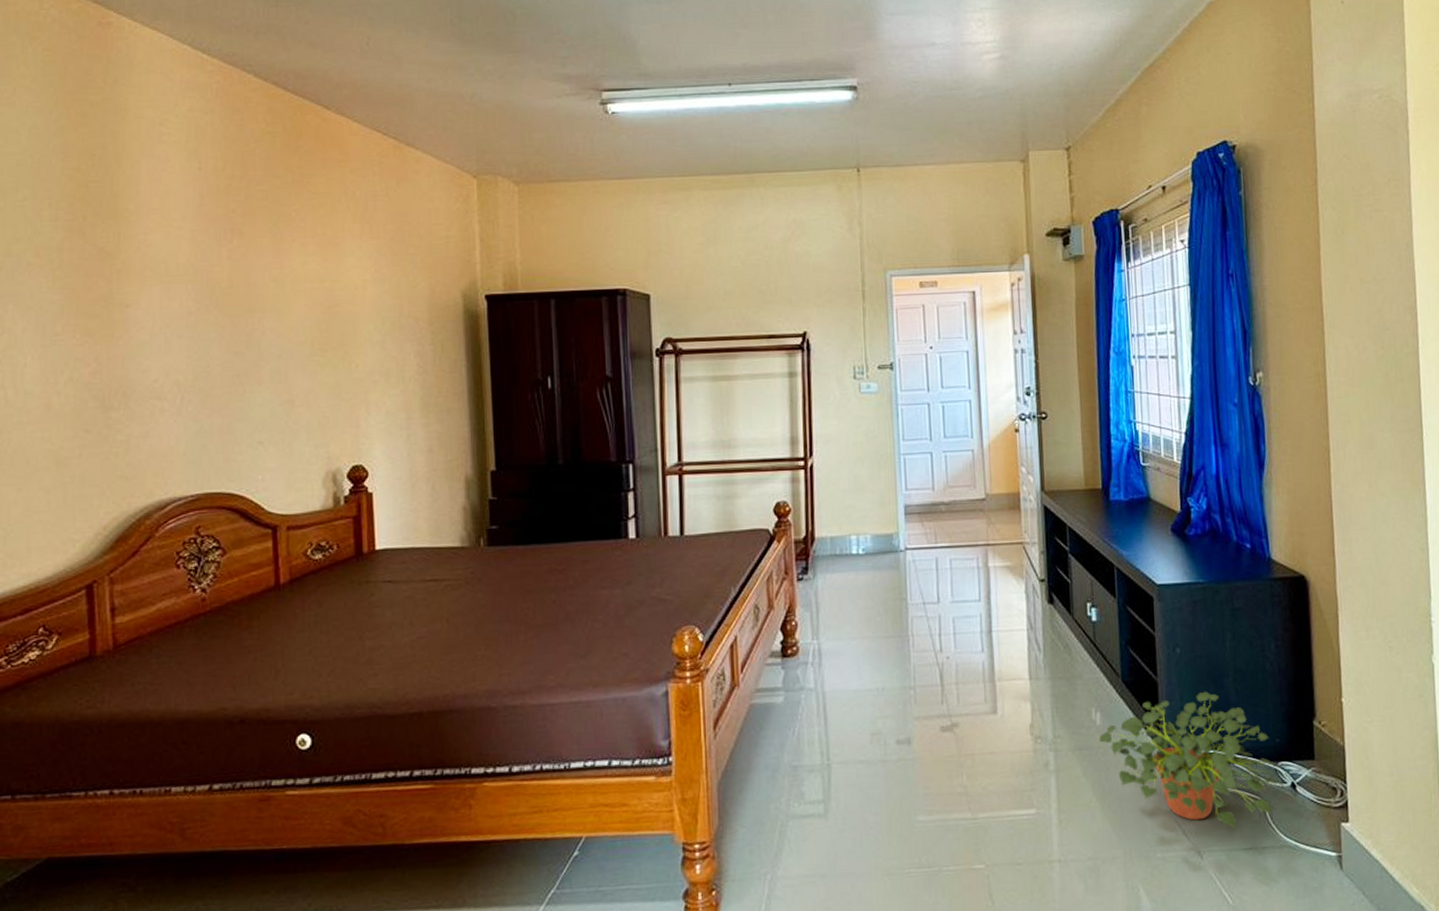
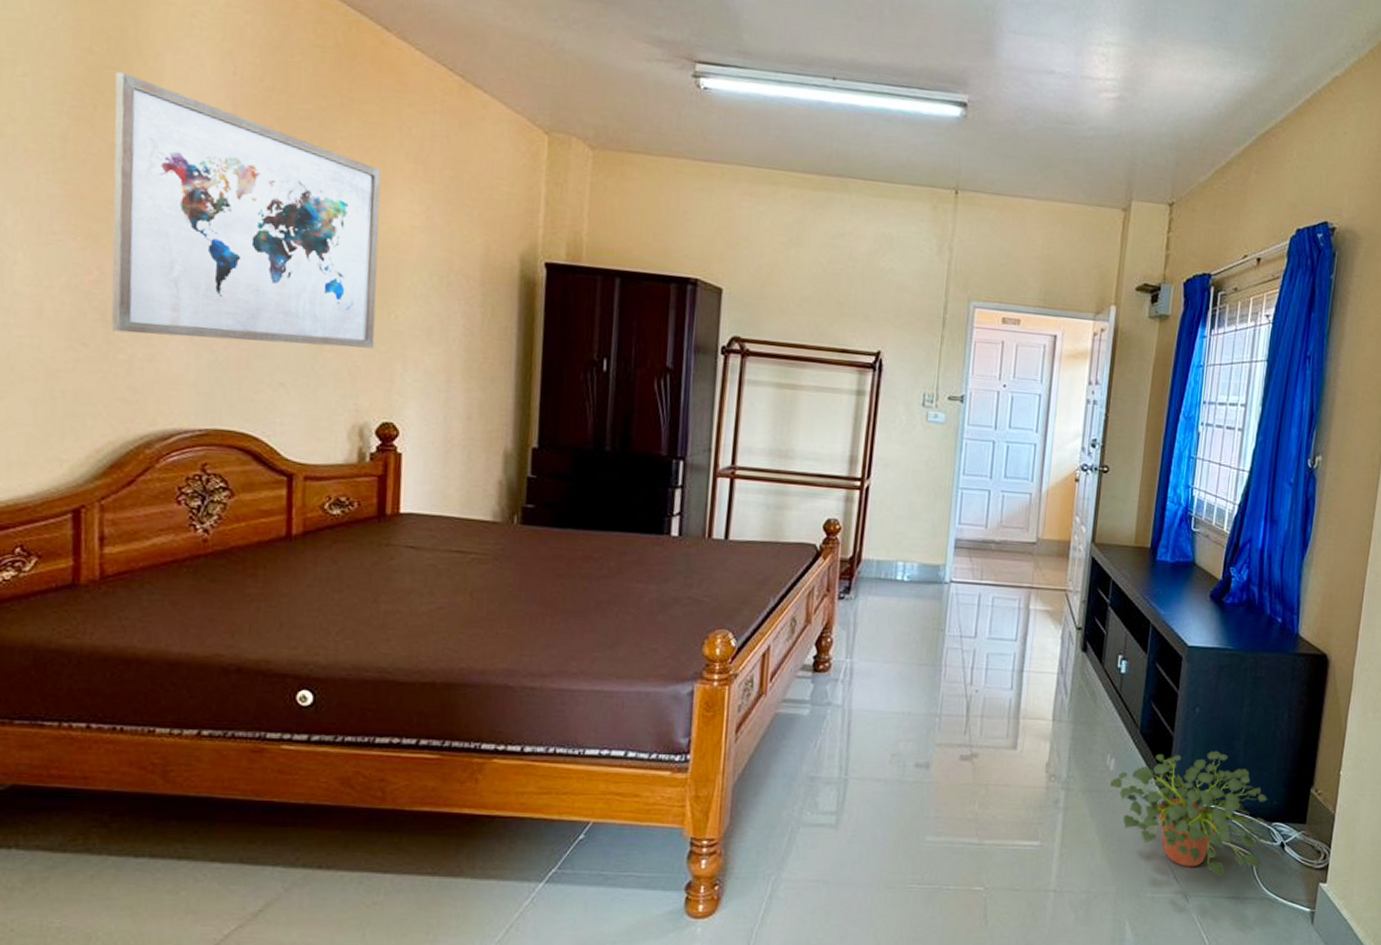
wall art: none [99,184,340,416] -> present [111,72,381,348]

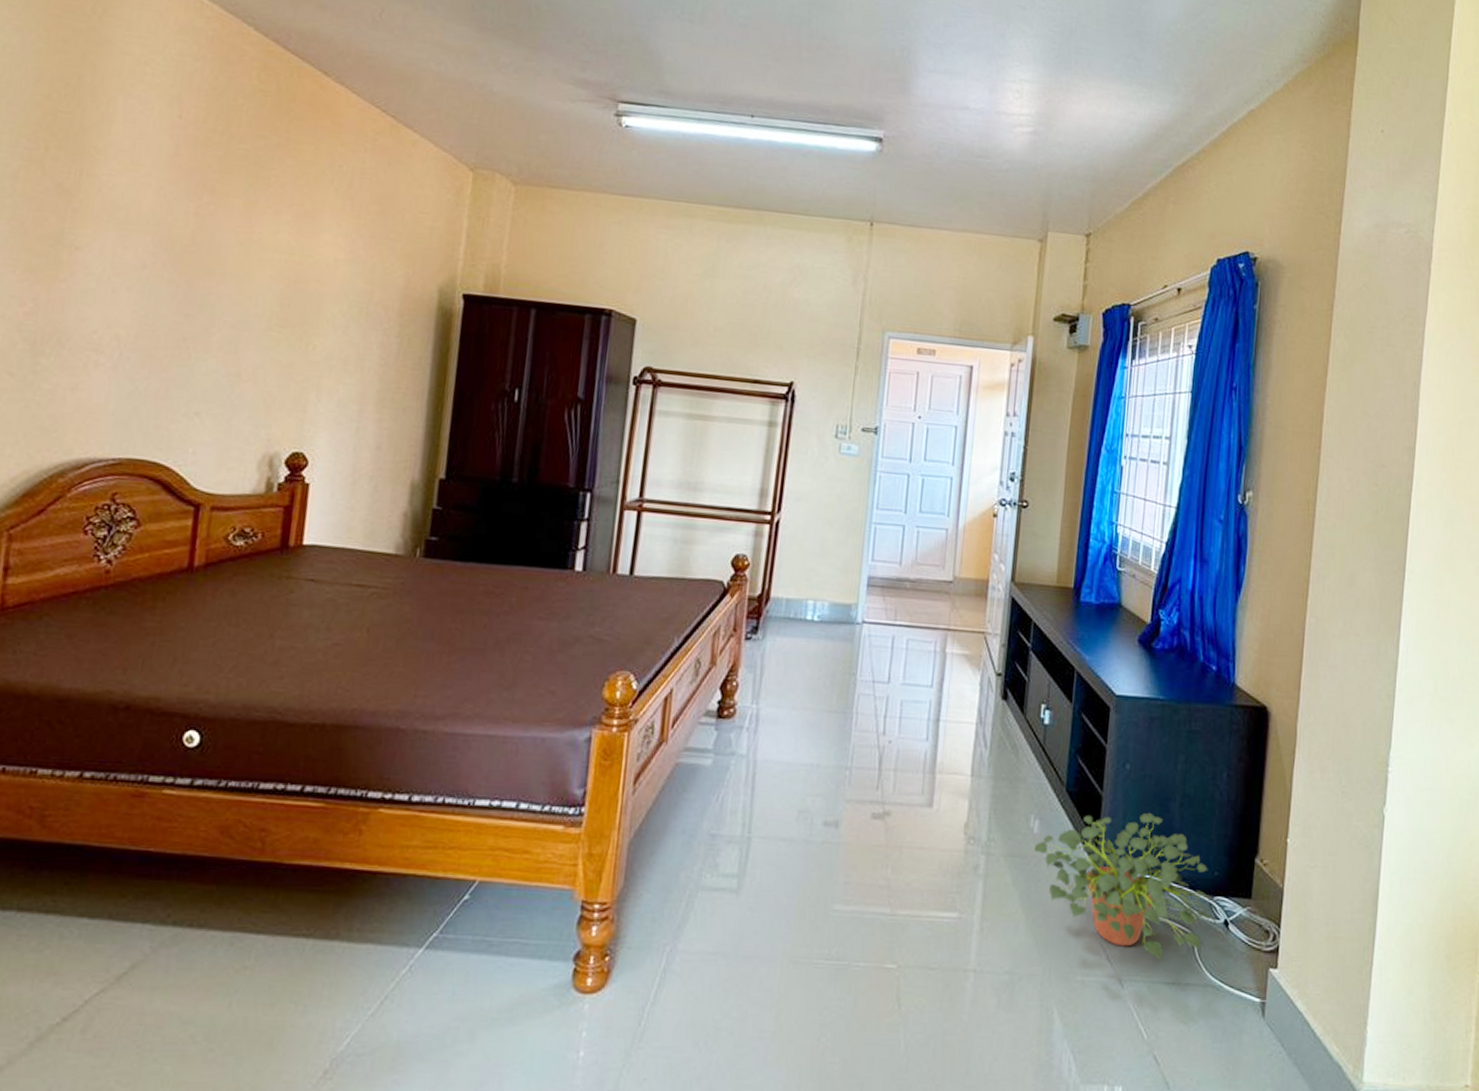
wall art: present [111,72,381,348] -> none [38,116,310,378]

